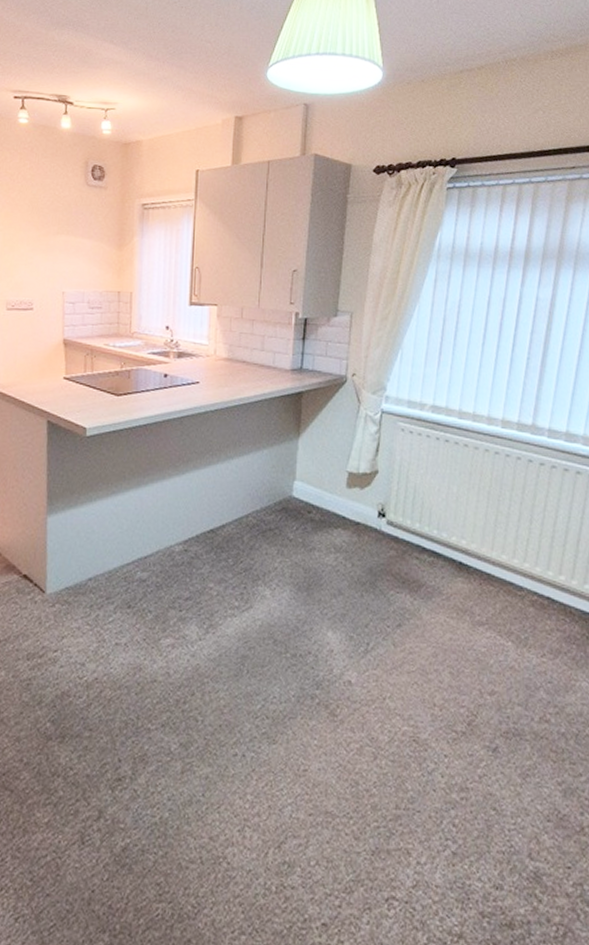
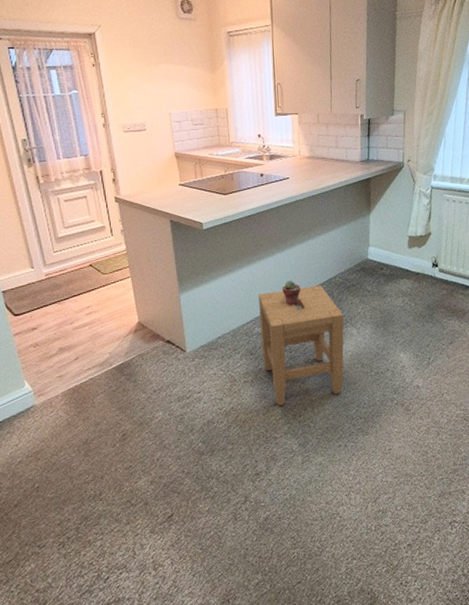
stool: none [142,524,255,685] -> present [259,285,344,406]
potted succulent: none [177,513,202,548] -> present [282,280,301,306]

